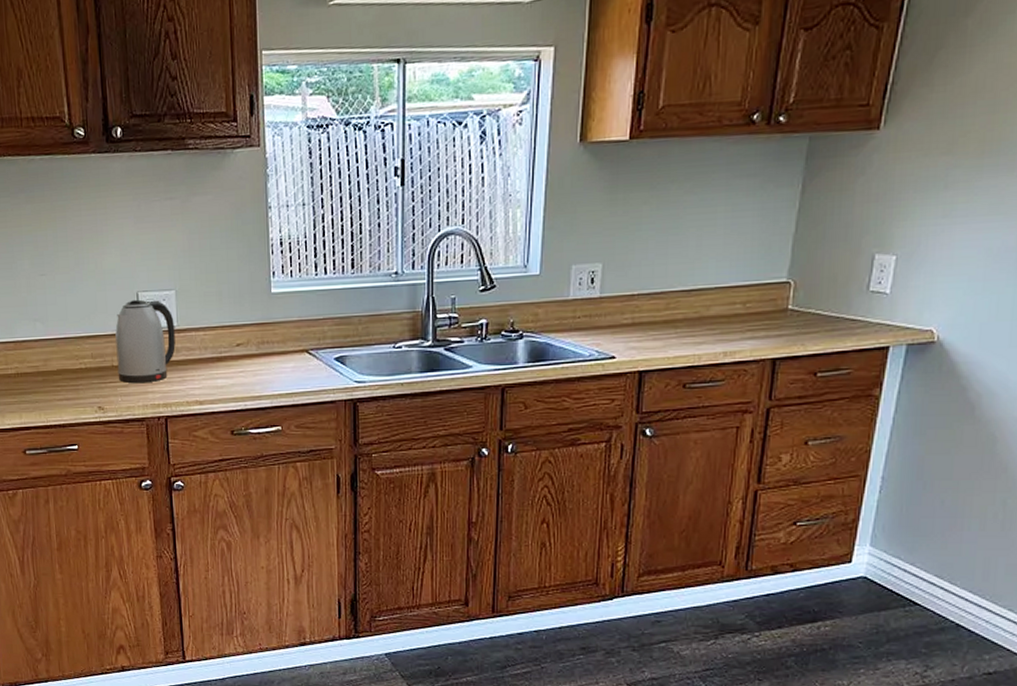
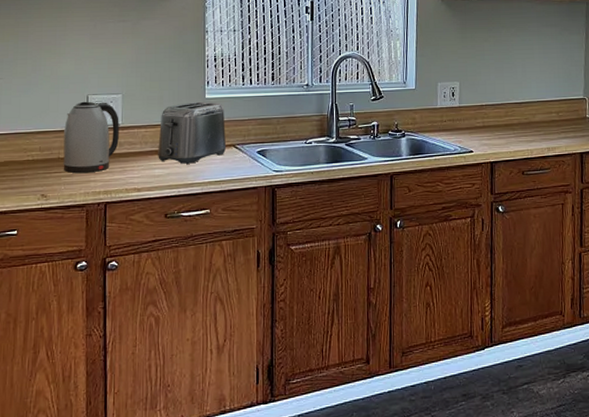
toaster: none [218,297,298,373] -> present [157,101,227,164]

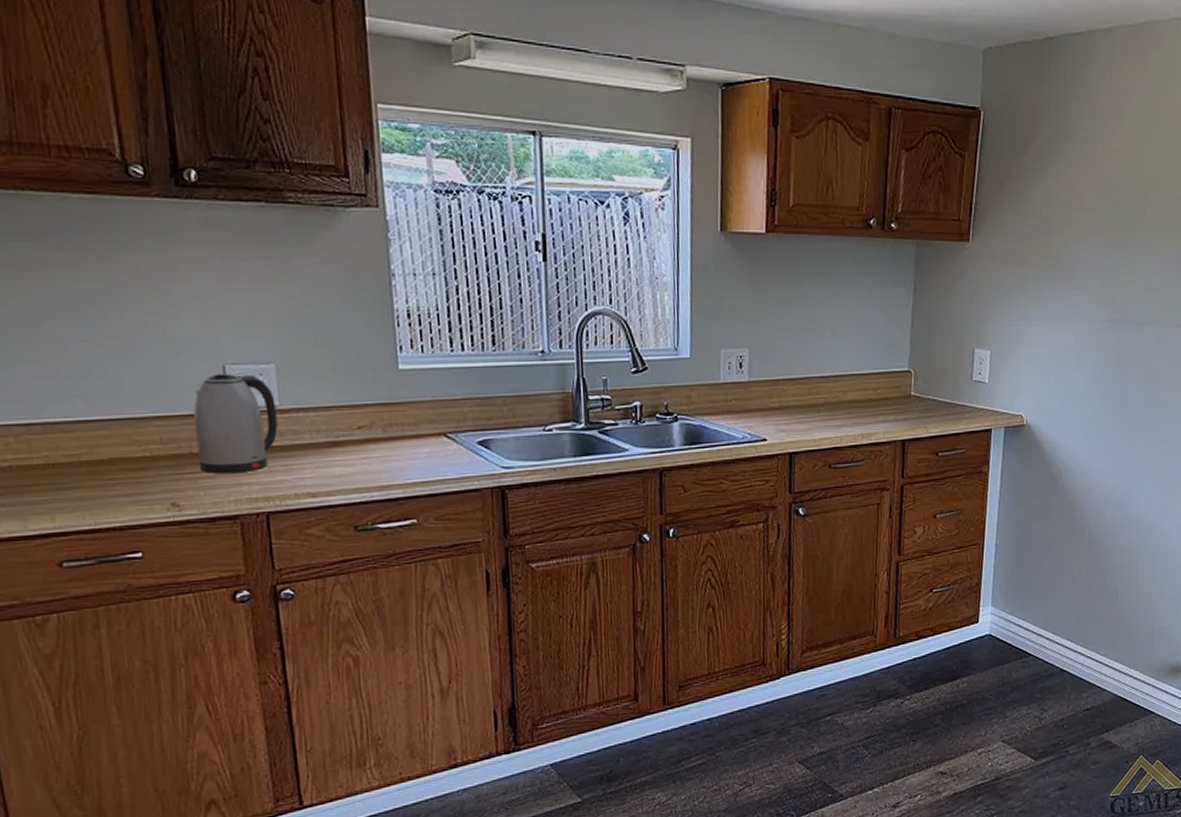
toaster: present [157,101,227,164] -> none [335,373,434,460]

